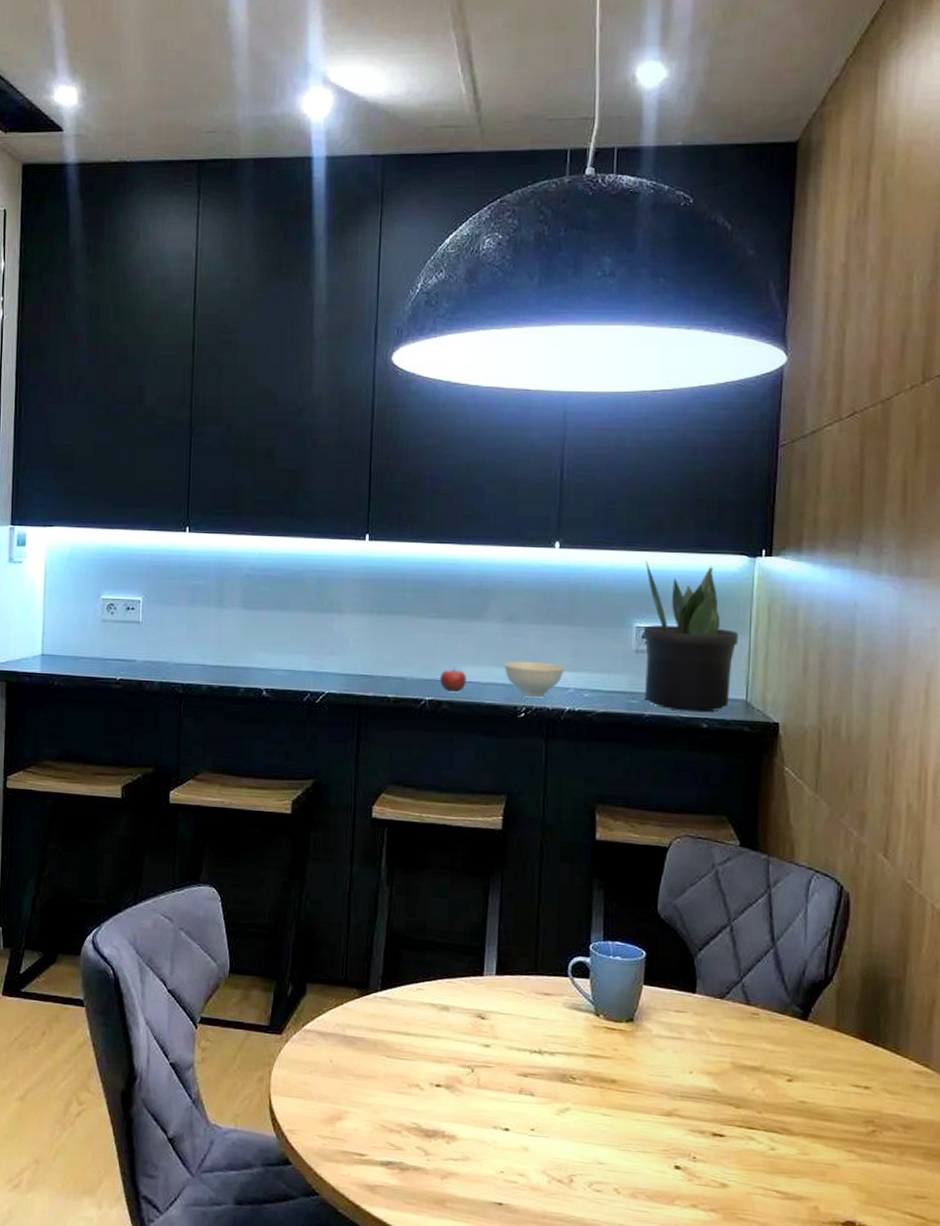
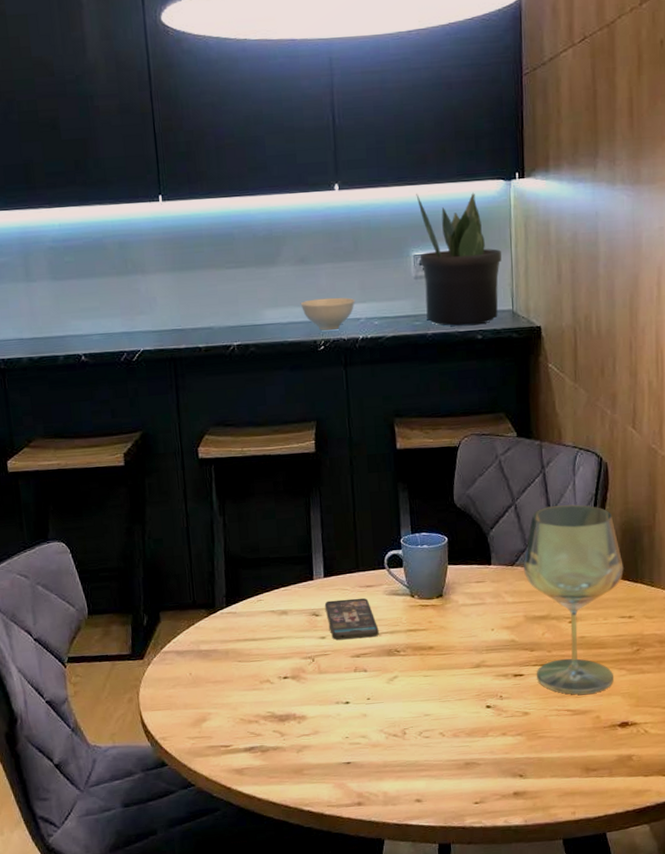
fruit: present [439,666,466,692] -> none [244,311,269,335]
smartphone: none [493,1003,553,1056] -> present [324,598,379,640]
wine glass: none [734,934,862,1176] -> present [523,504,624,695]

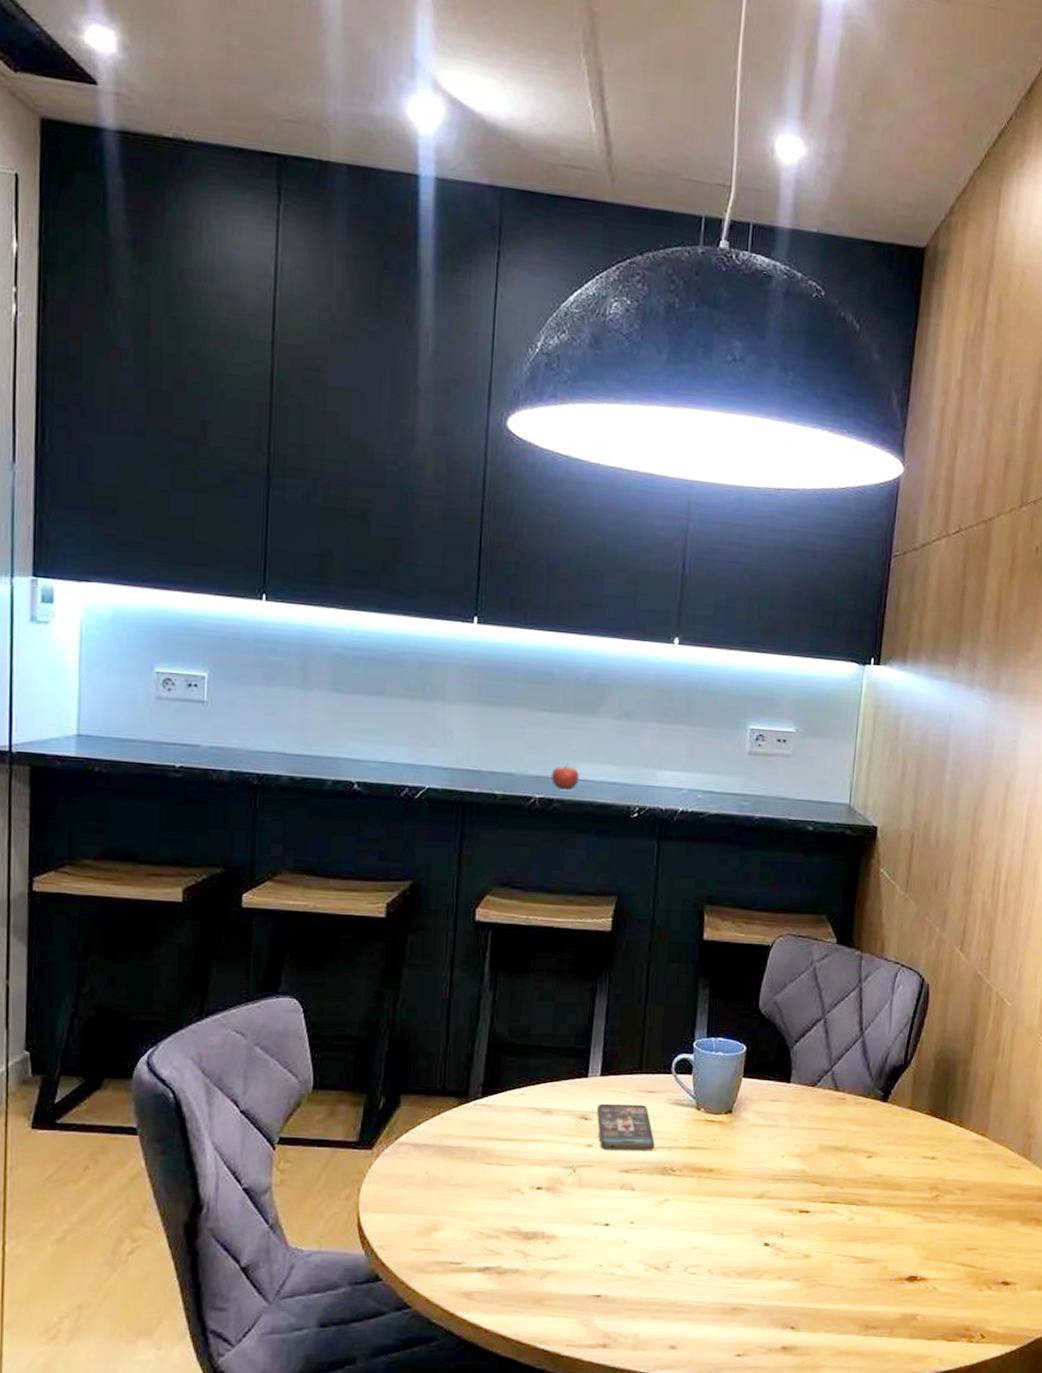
fruit: none [244,311,269,335] -> present [551,763,579,790]
bowl: present [300,297,355,331] -> none [618,759,680,798]
planter: present [416,192,501,327] -> none [756,663,845,815]
wine glass: present [523,504,624,695] -> none [824,1025,933,1240]

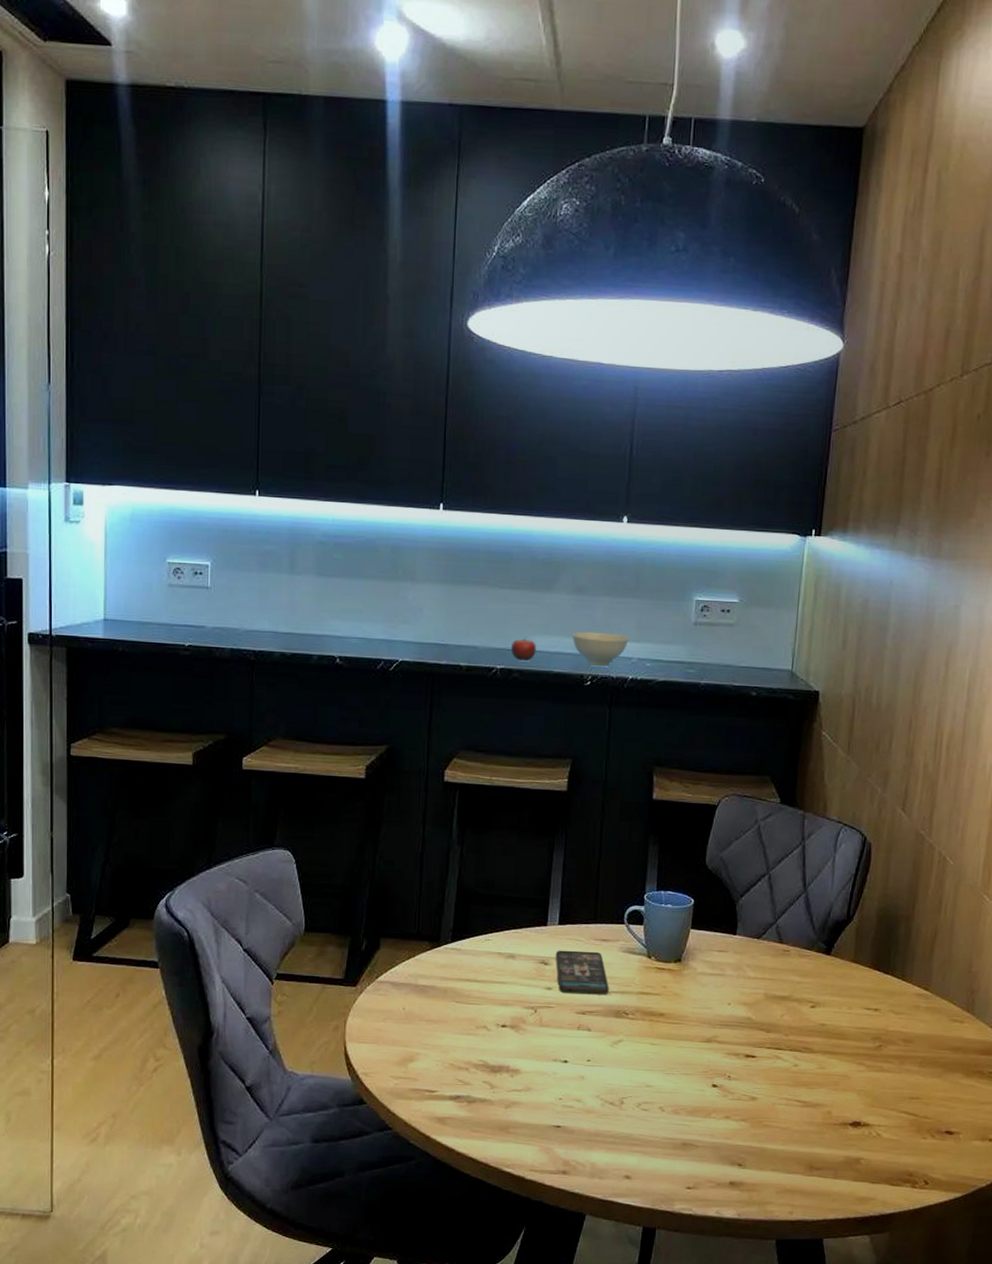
bowl: none [618,759,680,798] -> present [572,631,629,667]

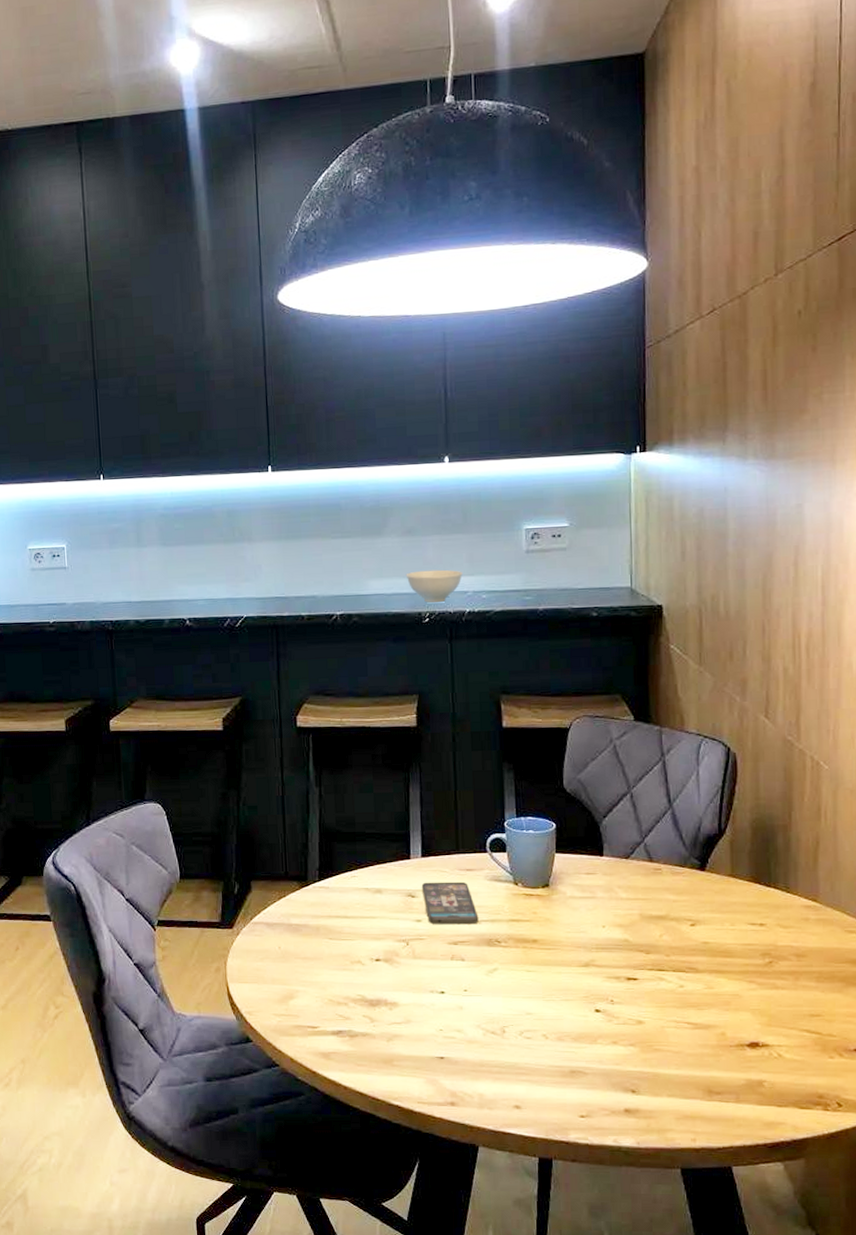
fruit: present [510,636,536,661] -> none [348,581,373,605]

